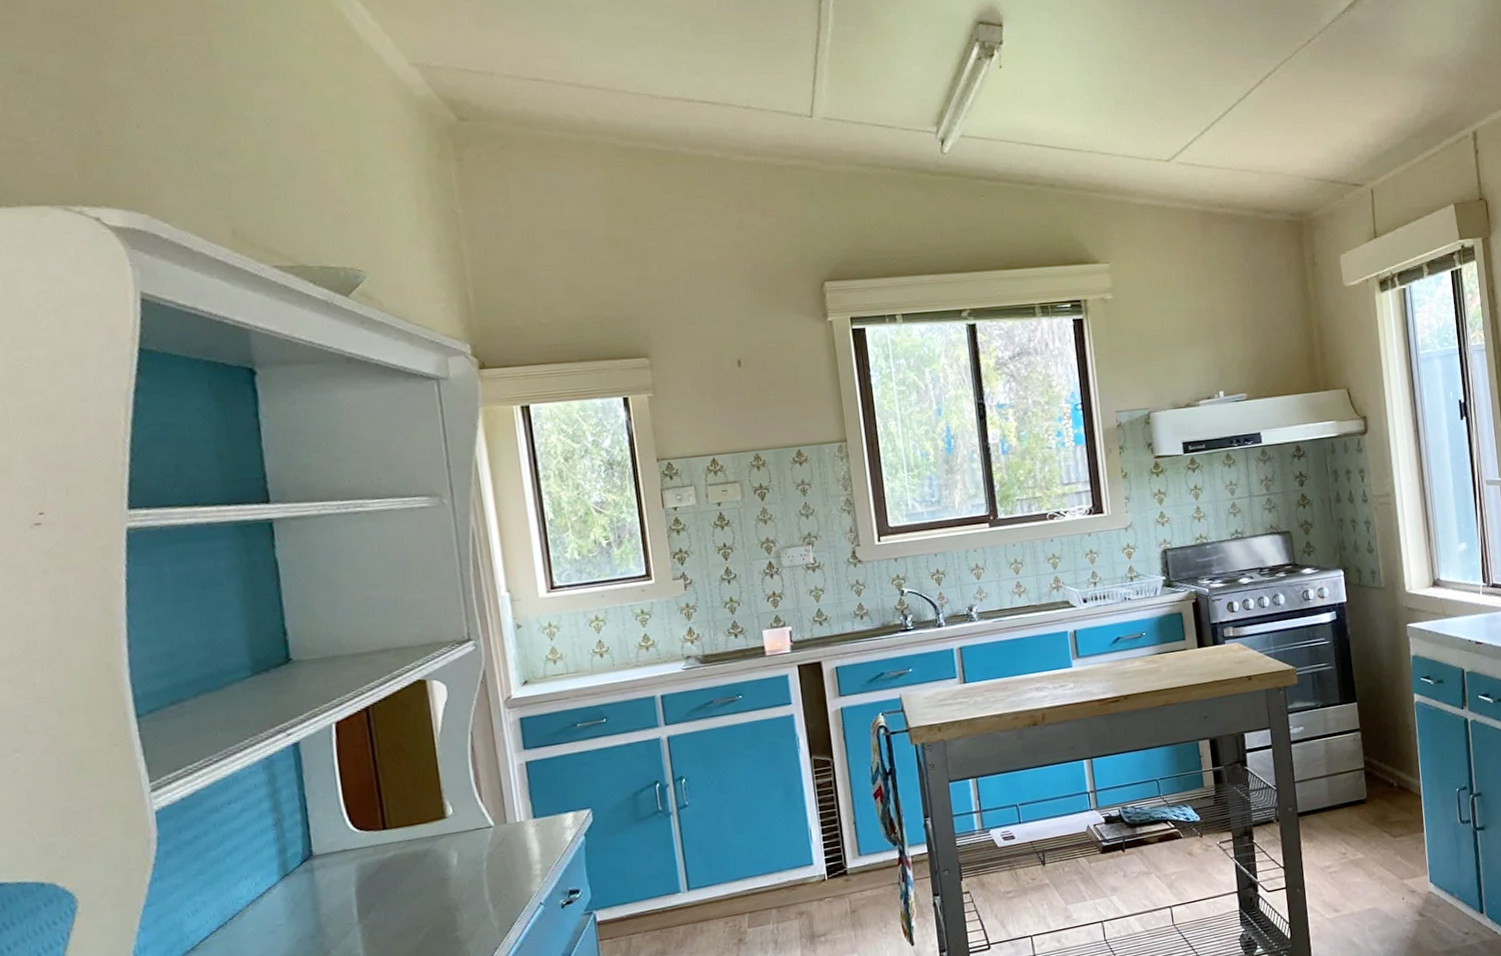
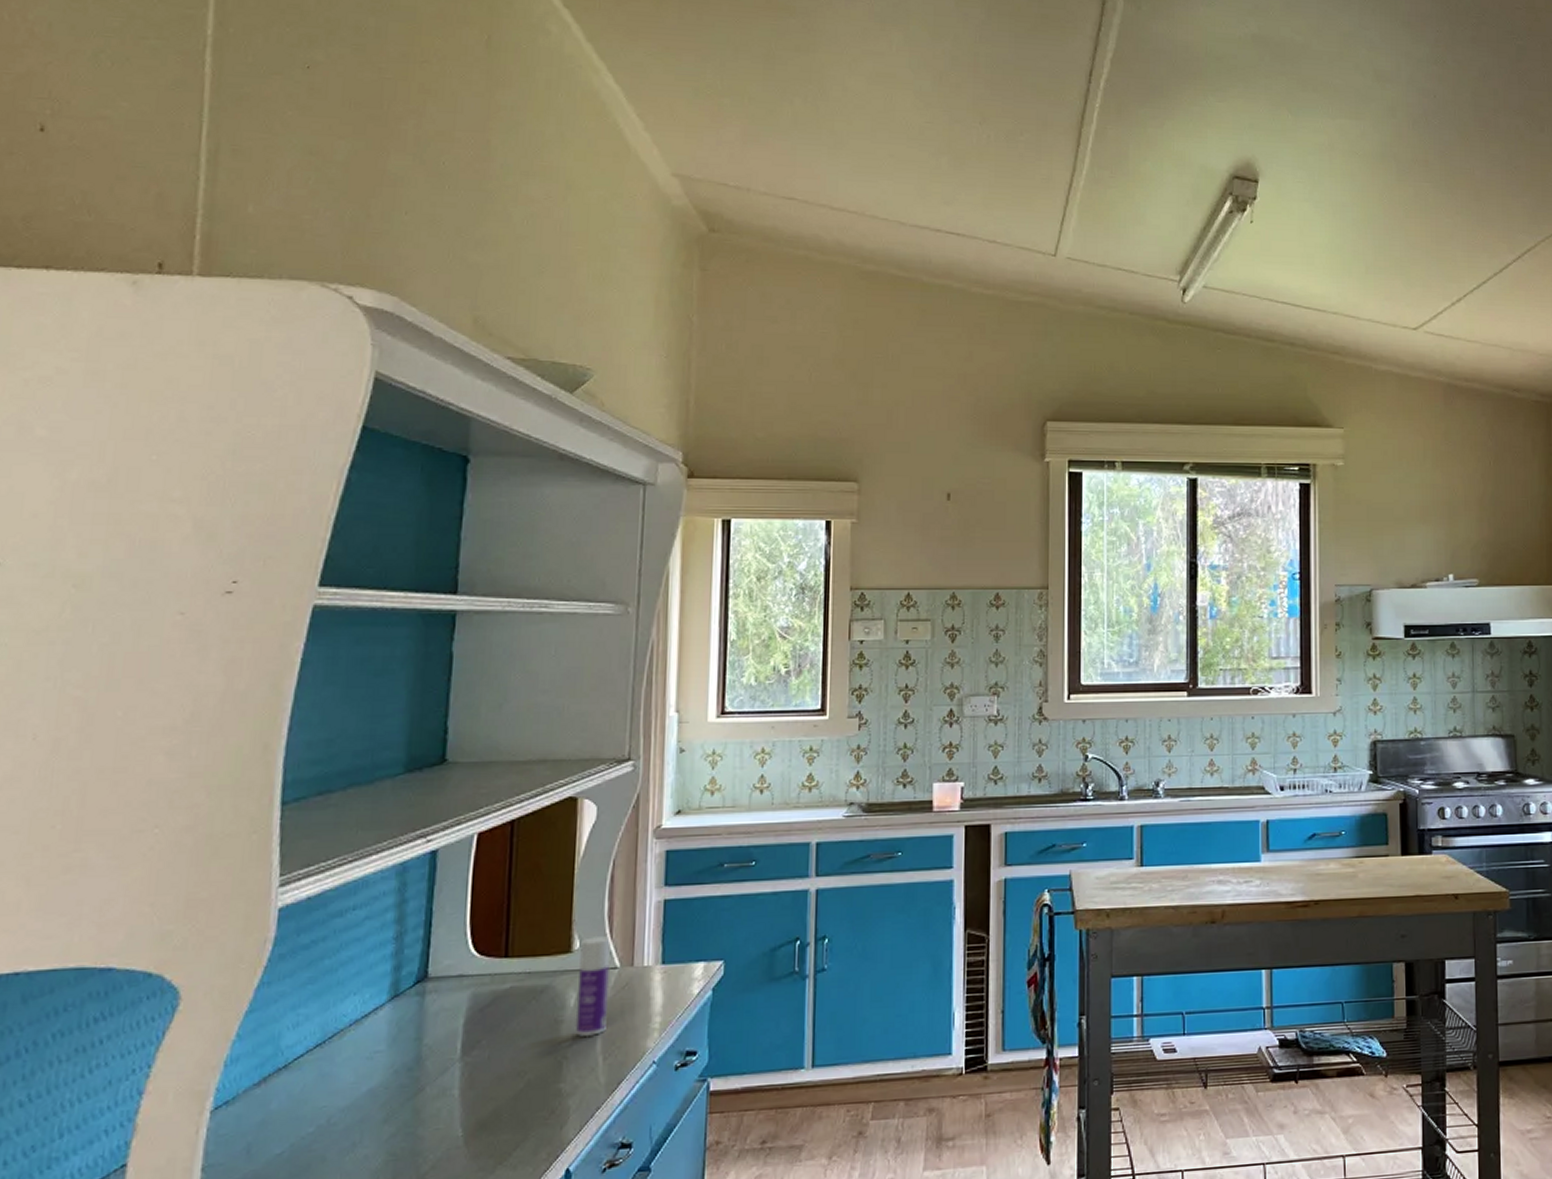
bottle: none [453,800,491,890] -> present [575,936,611,1038]

